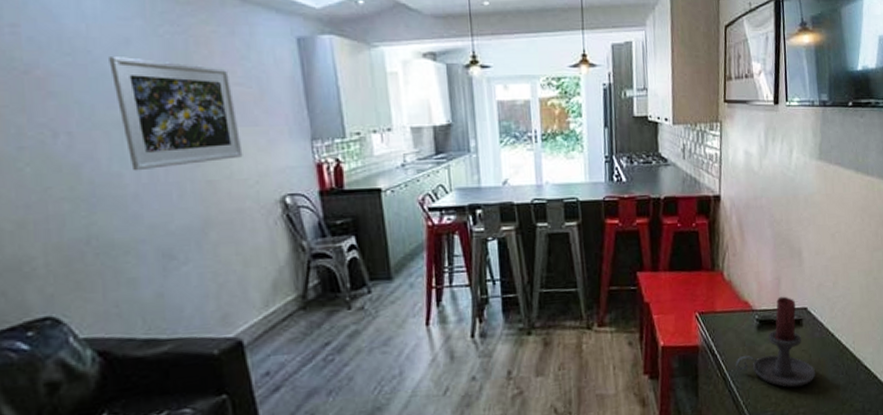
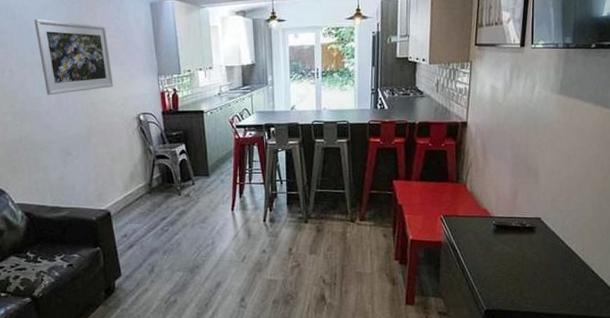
candle holder: present [736,296,816,388] -> none [473,207,545,282]

